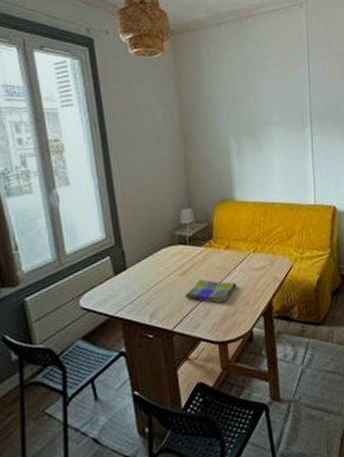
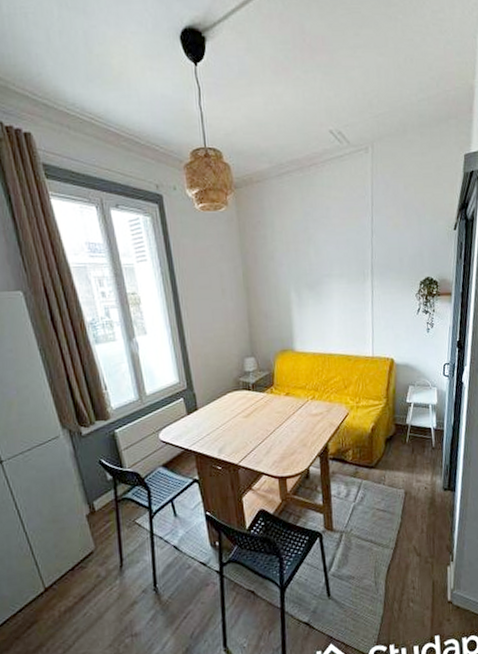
dish towel: present [184,279,237,303] -> none [248,422,296,443]

